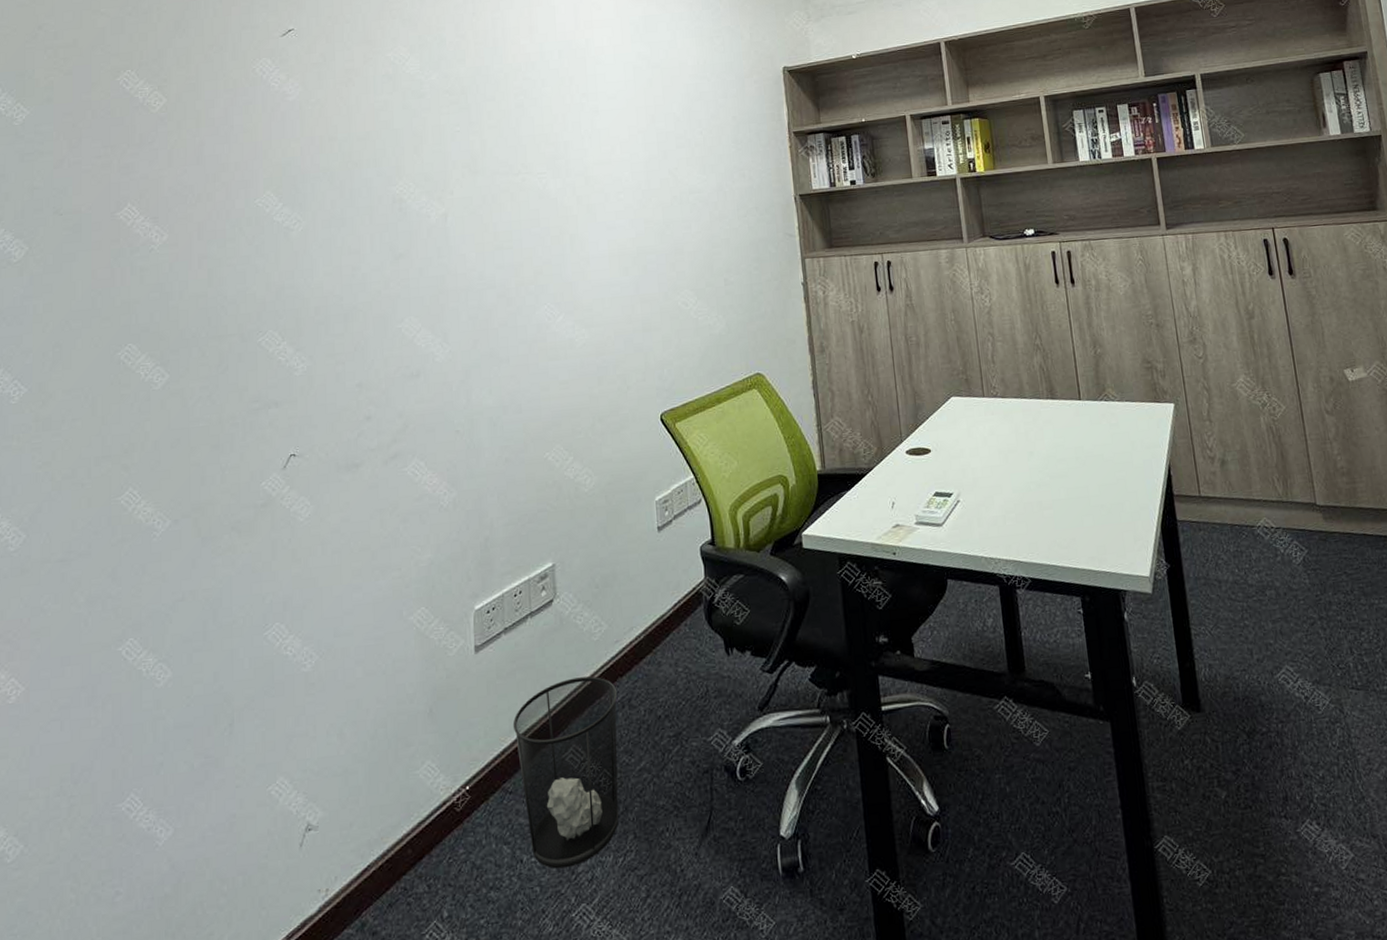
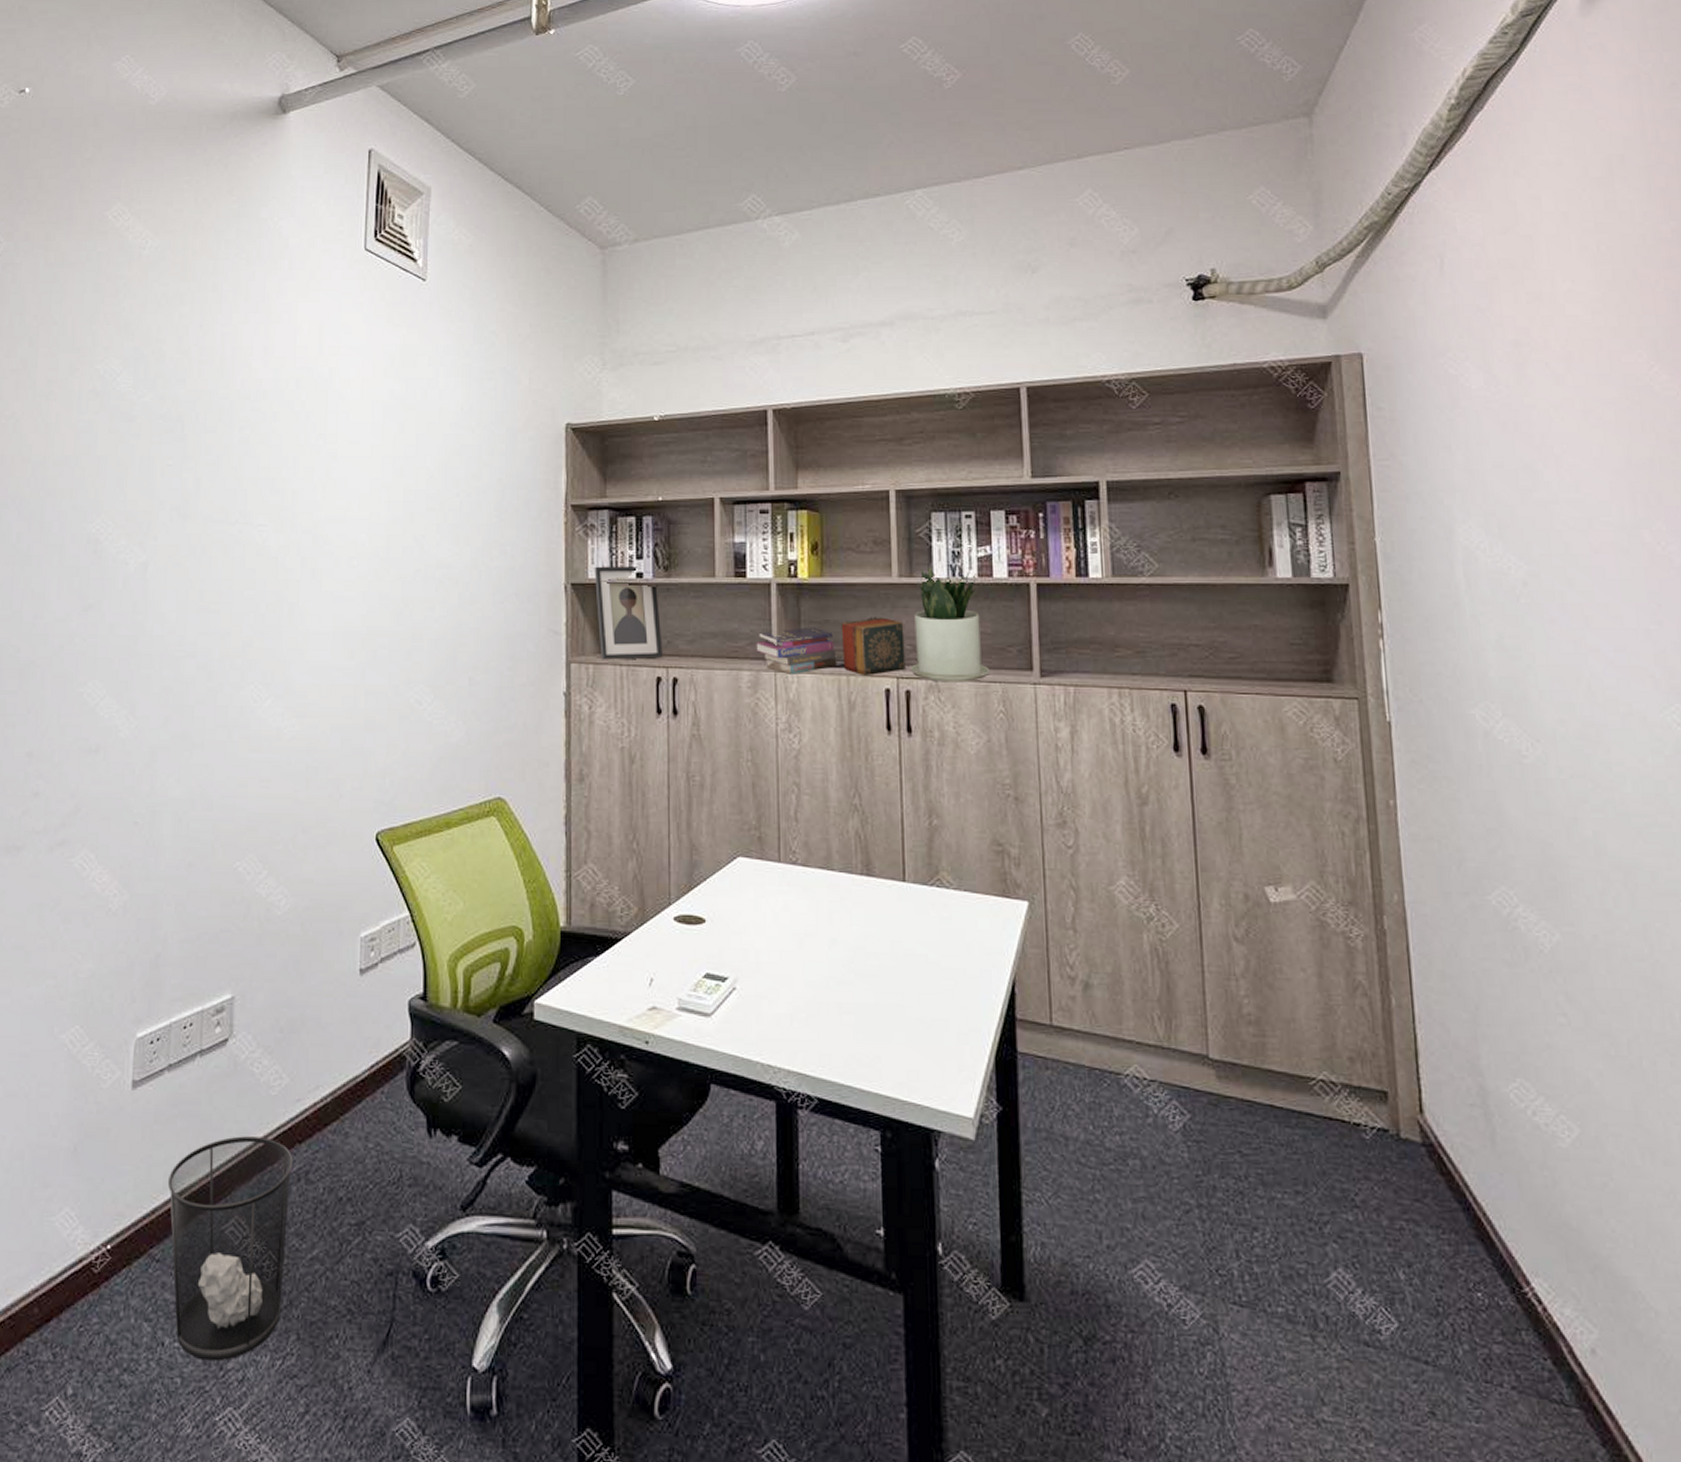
picture frame: none [816,176,877,253] -> present [594,566,663,660]
books: none [949,209,1013,250] -> present [756,627,837,676]
decorative box: none [1013,196,1065,244] -> present [841,617,905,677]
planter: none [1067,152,1128,242] -> present [910,567,989,683]

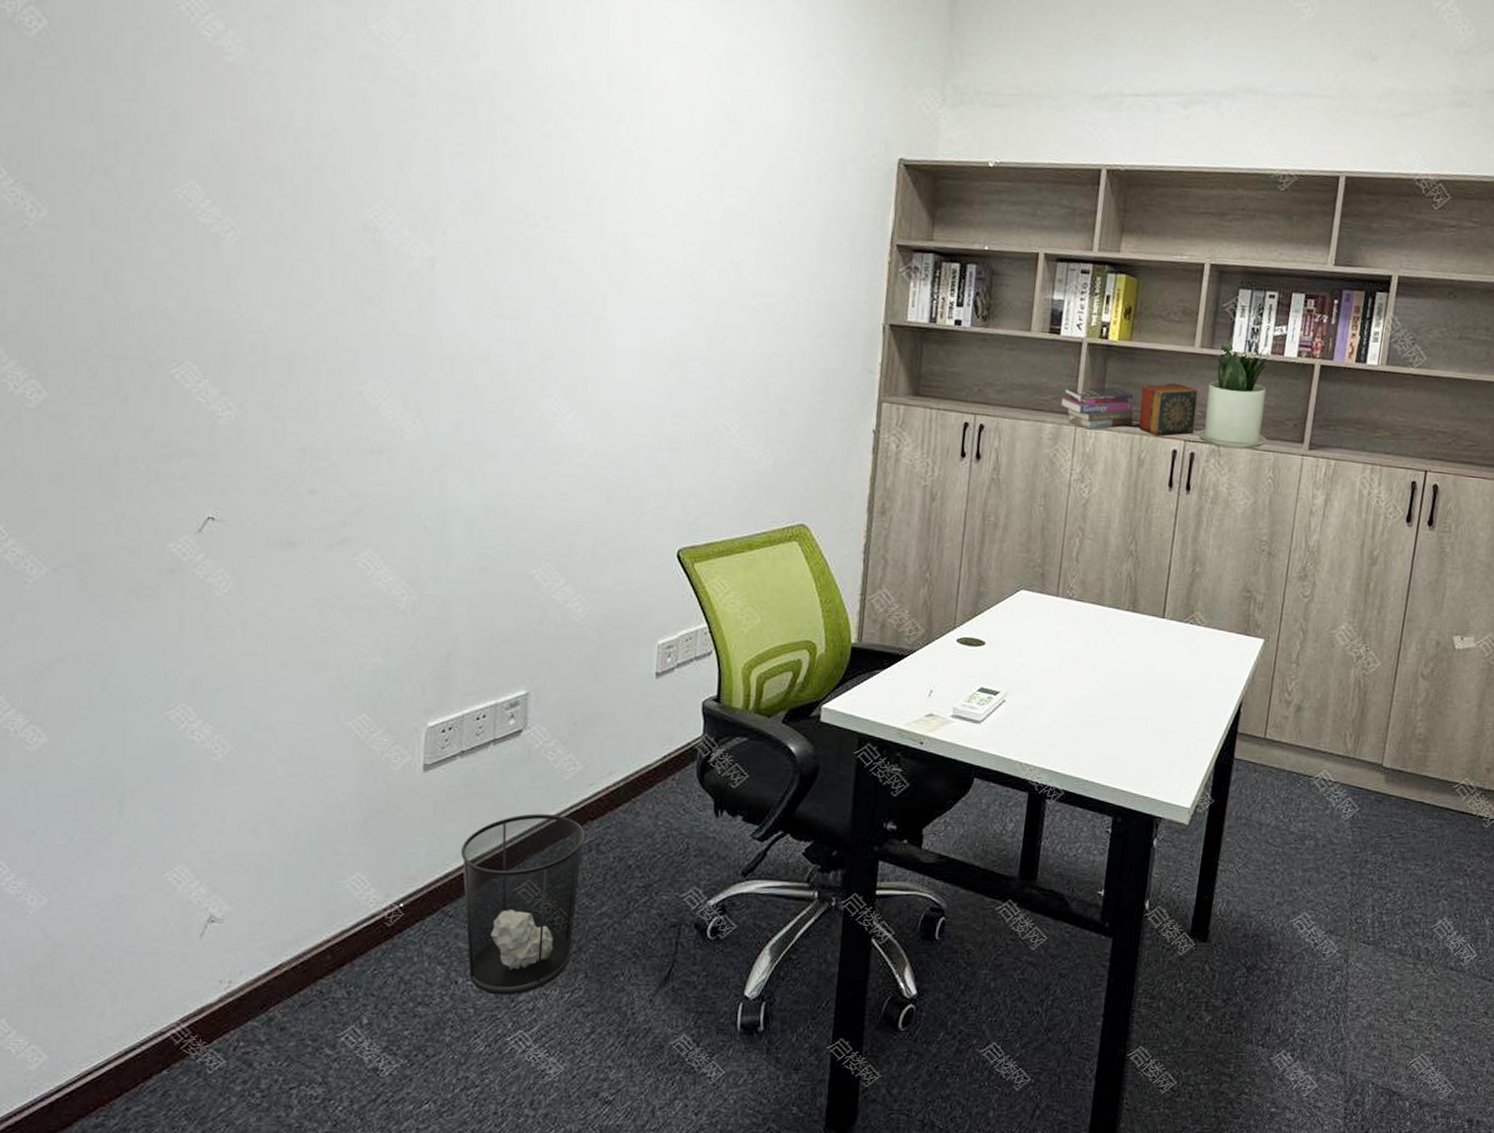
picture frame: present [594,566,663,660] -> none [912,309,974,405]

